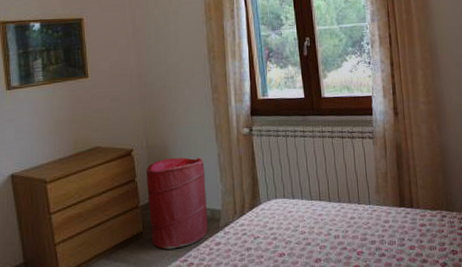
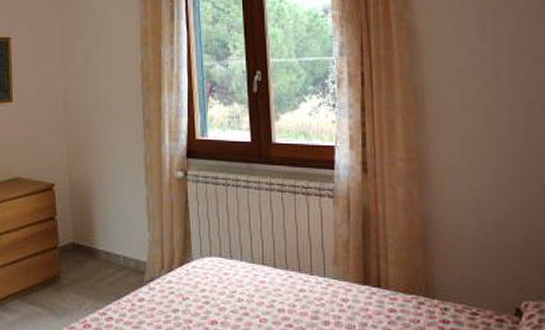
laundry hamper: present [145,157,209,250] -> none [66,198,132,299]

